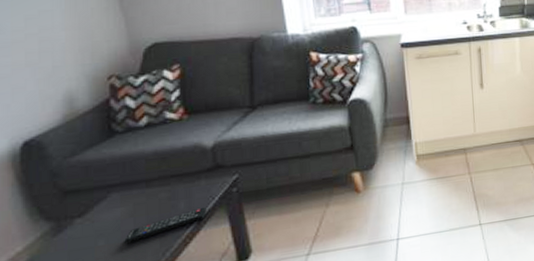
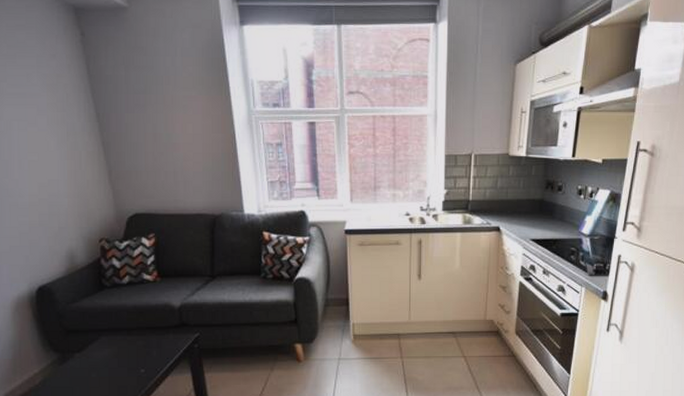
remote control: present [124,208,207,245] -> none [111,358,174,379]

